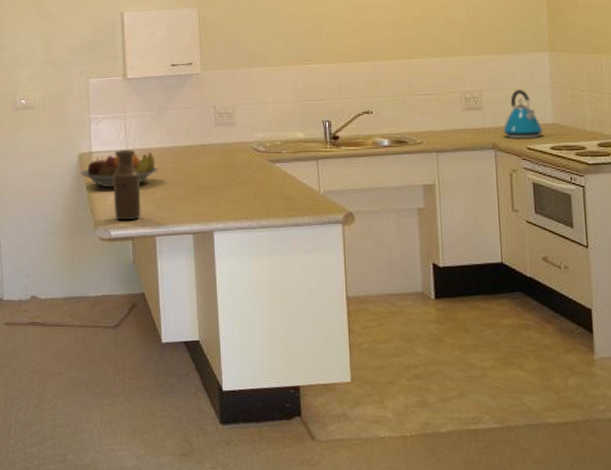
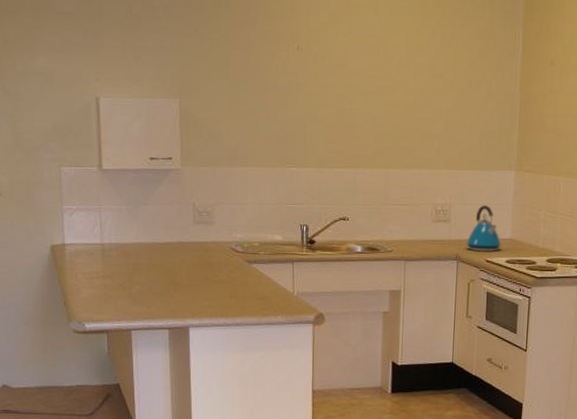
fruit bowl: present [80,152,158,188] -> none [52,247,134,282]
bottle: present [113,150,141,221] -> none [88,243,117,314]

